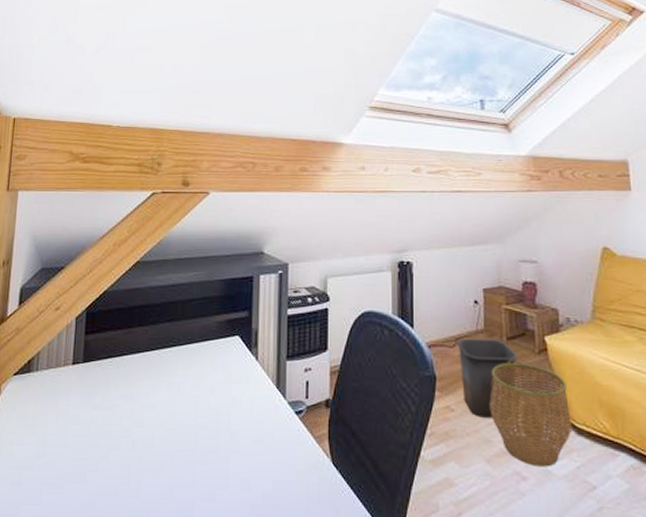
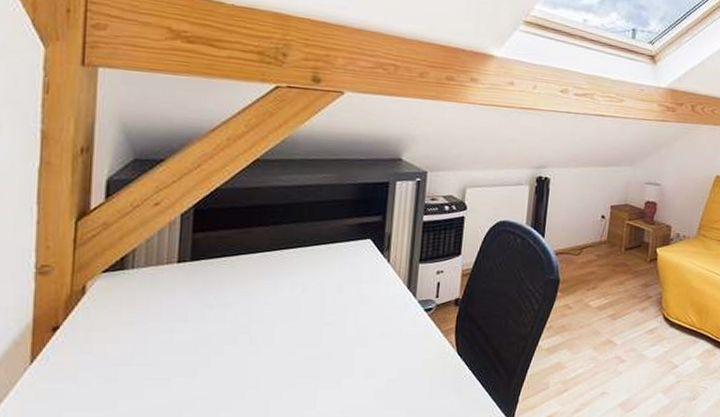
waste bin: present [457,338,518,418] -> none [581,247,633,314]
basket: present [490,359,573,467] -> none [602,267,668,352]

